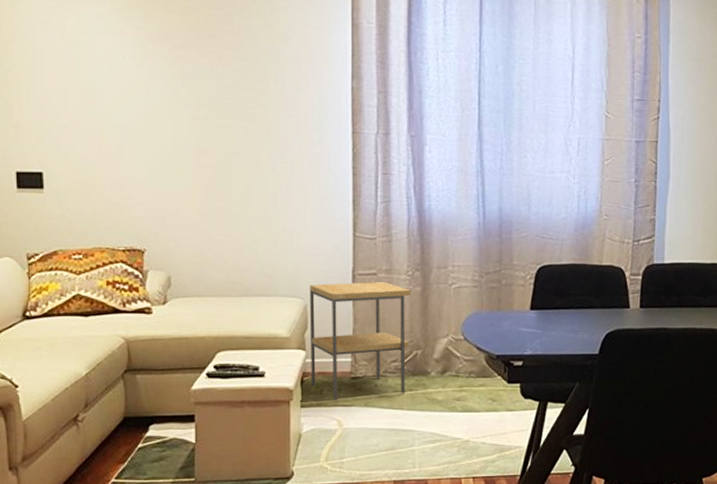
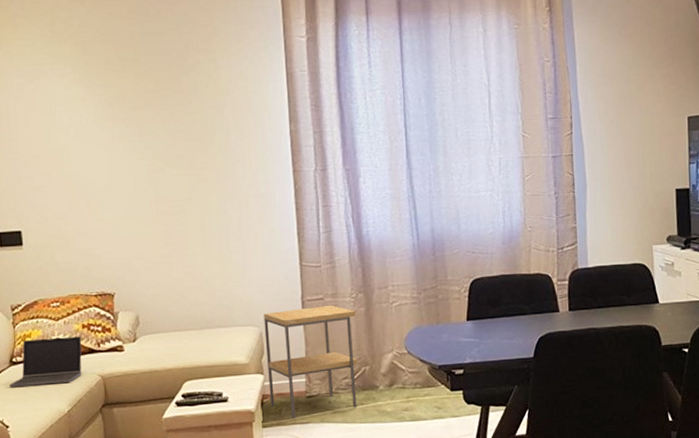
laptop computer: none [21,293,105,345] -> present [10,336,82,388]

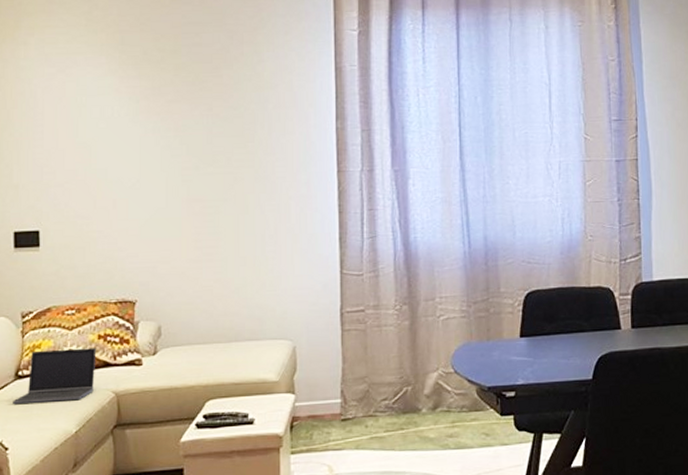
side table: present [263,305,358,419] -> none [298,317,400,445]

